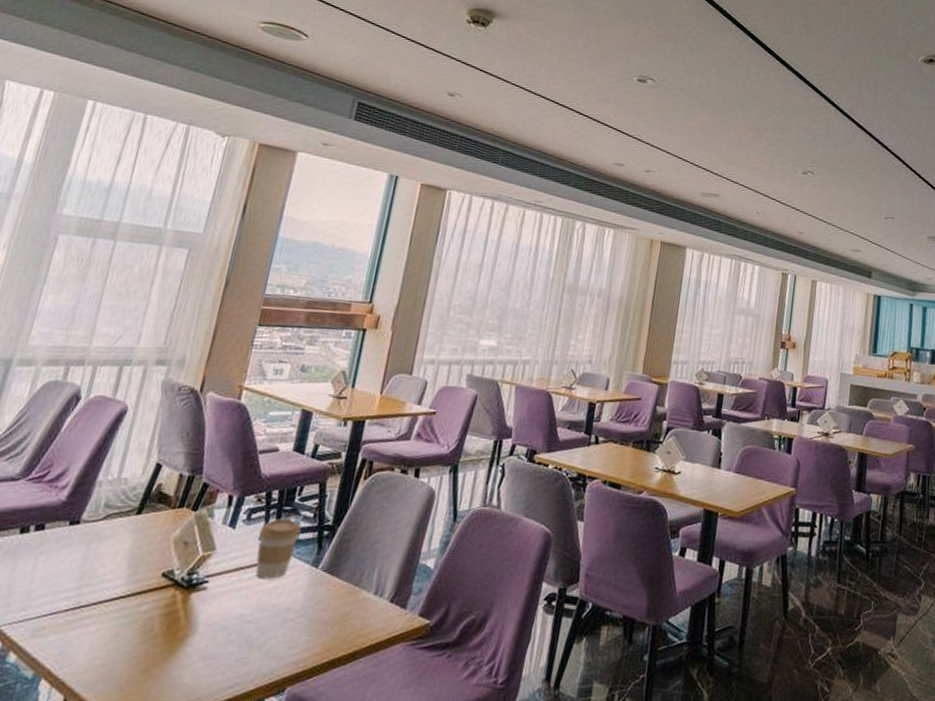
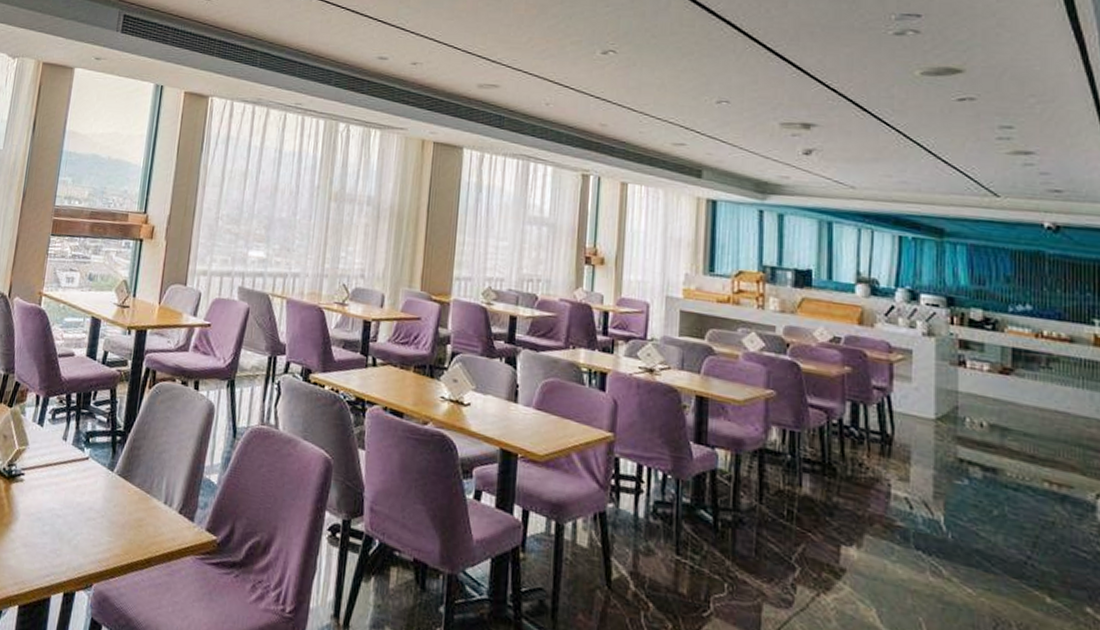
coffee cup: present [255,518,302,579] -> none [61,420,97,478]

